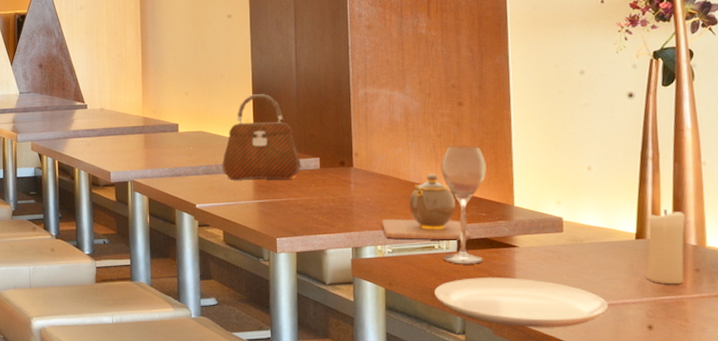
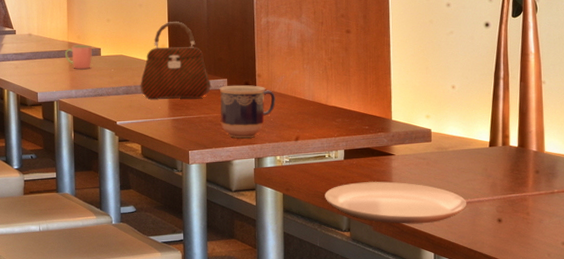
cup: none [139,120,169,147] -> present [64,45,92,70]
cup: none [310,164,376,225] -> present [219,84,276,138]
teapot: present [381,174,471,240] -> none [280,92,355,150]
wineglass: present [441,145,486,264] -> none [331,67,369,171]
candle: present [645,208,686,285] -> none [496,120,529,185]

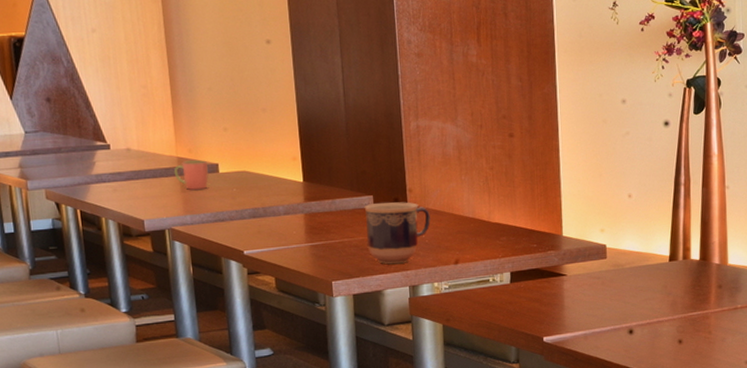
handbag: present [140,22,211,99] -> none [269,128,354,222]
plate: present [325,181,466,224] -> none [490,305,645,352]

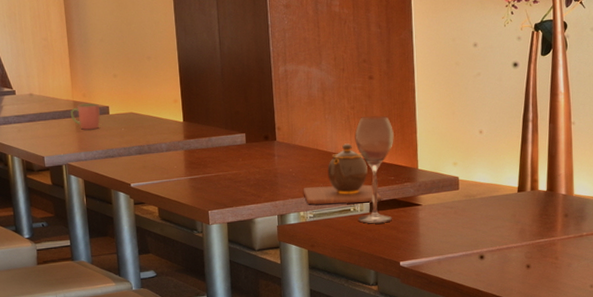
cup: present [364,202,431,264] -> none [237,139,297,195]
teapot: none [437,207,523,275] -> present [303,143,381,205]
wineglass: none [494,177,537,296] -> present [354,115,394,224]

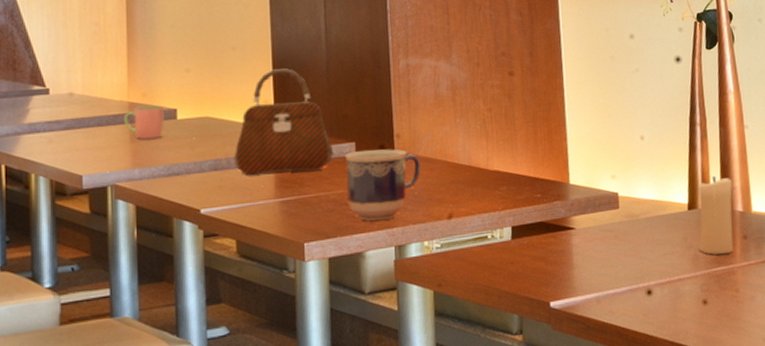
handbag: none [153,74,229,158] -> present [233,68,333,175]
cup: none [237,139,297,195] -> present [344,149,421,221]
teapot: present [303,143,381,205] -> none [427,153,526,232]
wineglass: present [354,115,394,224] -> none [492,119,540,254]
candle: none [525,164,558,230] -> present [698,175,734,255]

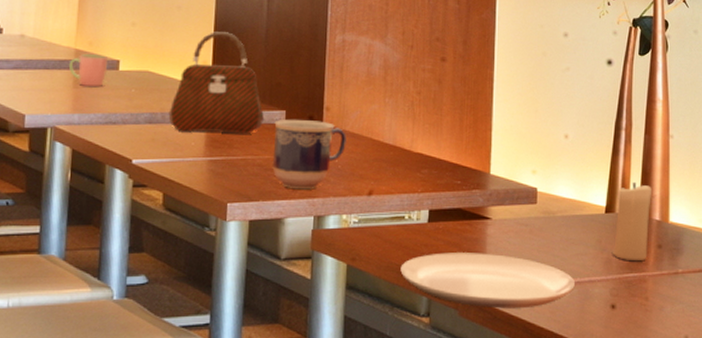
plate: none [488,263,665,319] -> present [400,252,575,309]

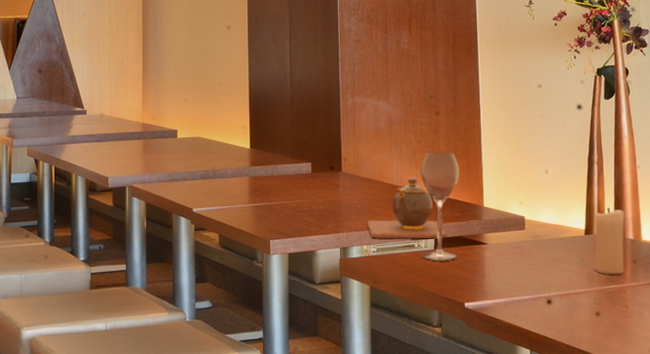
cup: present [68,54,107,88] -> none [138,126,168,153]
handbag: present [168,32,264,134] -> none [218,102,294,184]
cup: present [272,119,346,190] -> none [303,169,362,226]
teapot: none [348,135,443,210] -> present [366,177,446,239]
plate: present [400,252,575,309] -> none [414,272,563,319]
wineglass: none [412,105,465,238] -> present [420,151,460,261]

